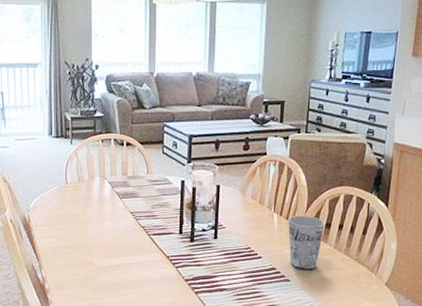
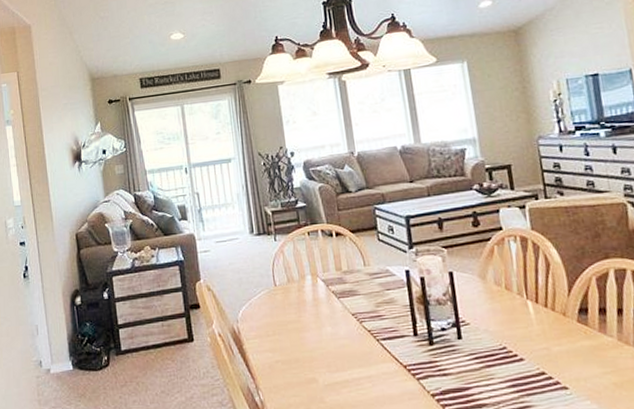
cup: present [288,215,325,271] -> none [547,300,601,373]

